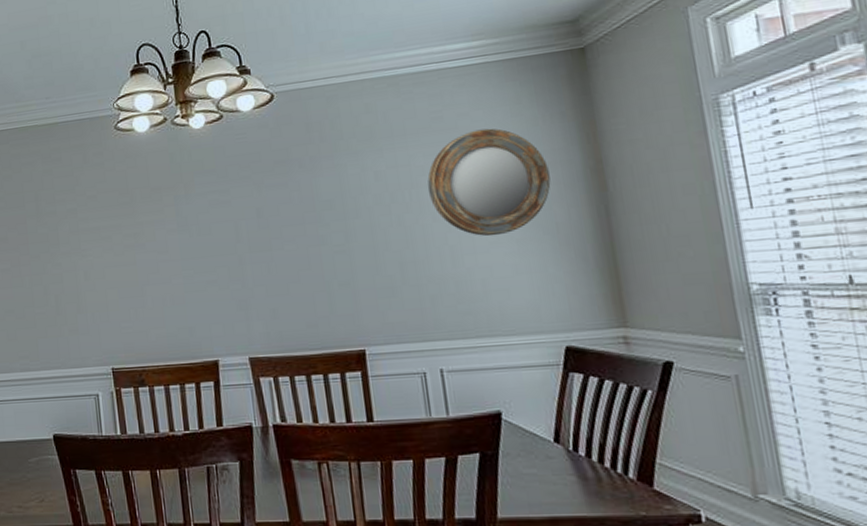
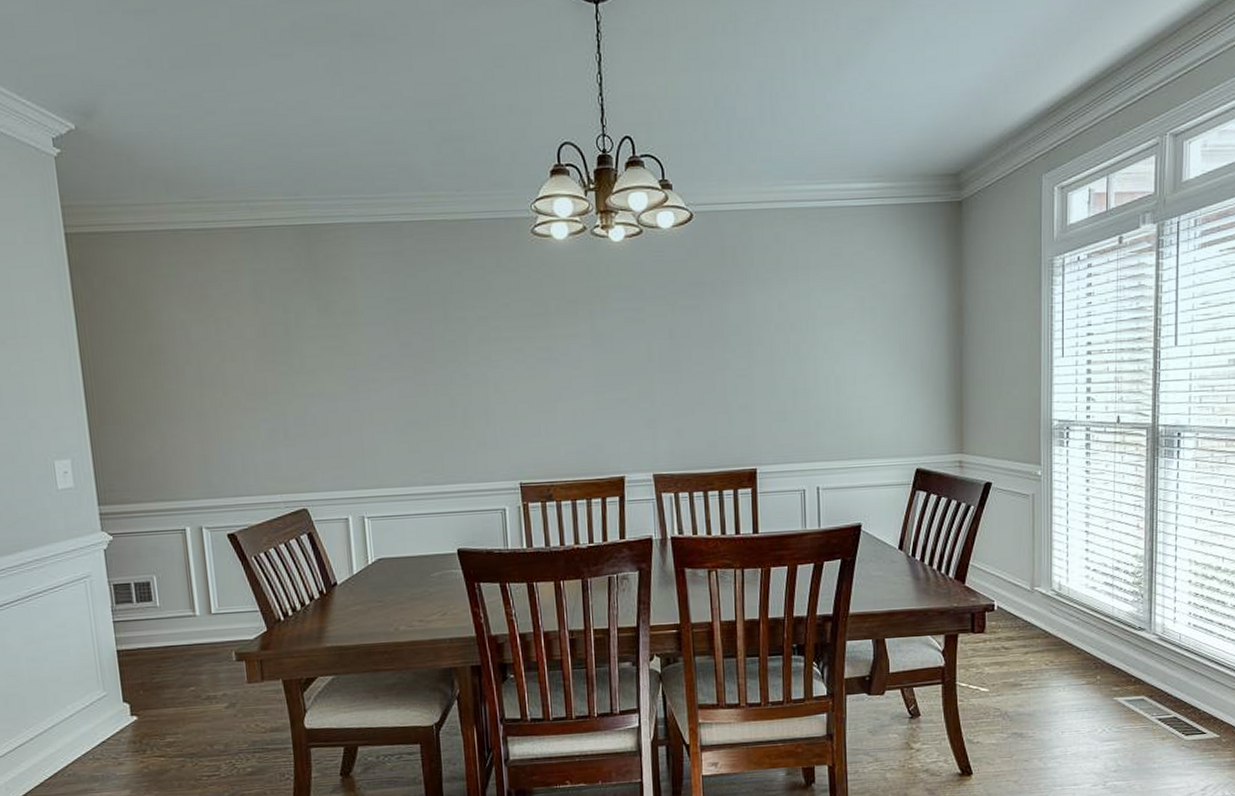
home mirror: present [427,128,551,237] -> none [822,268,921,369]

